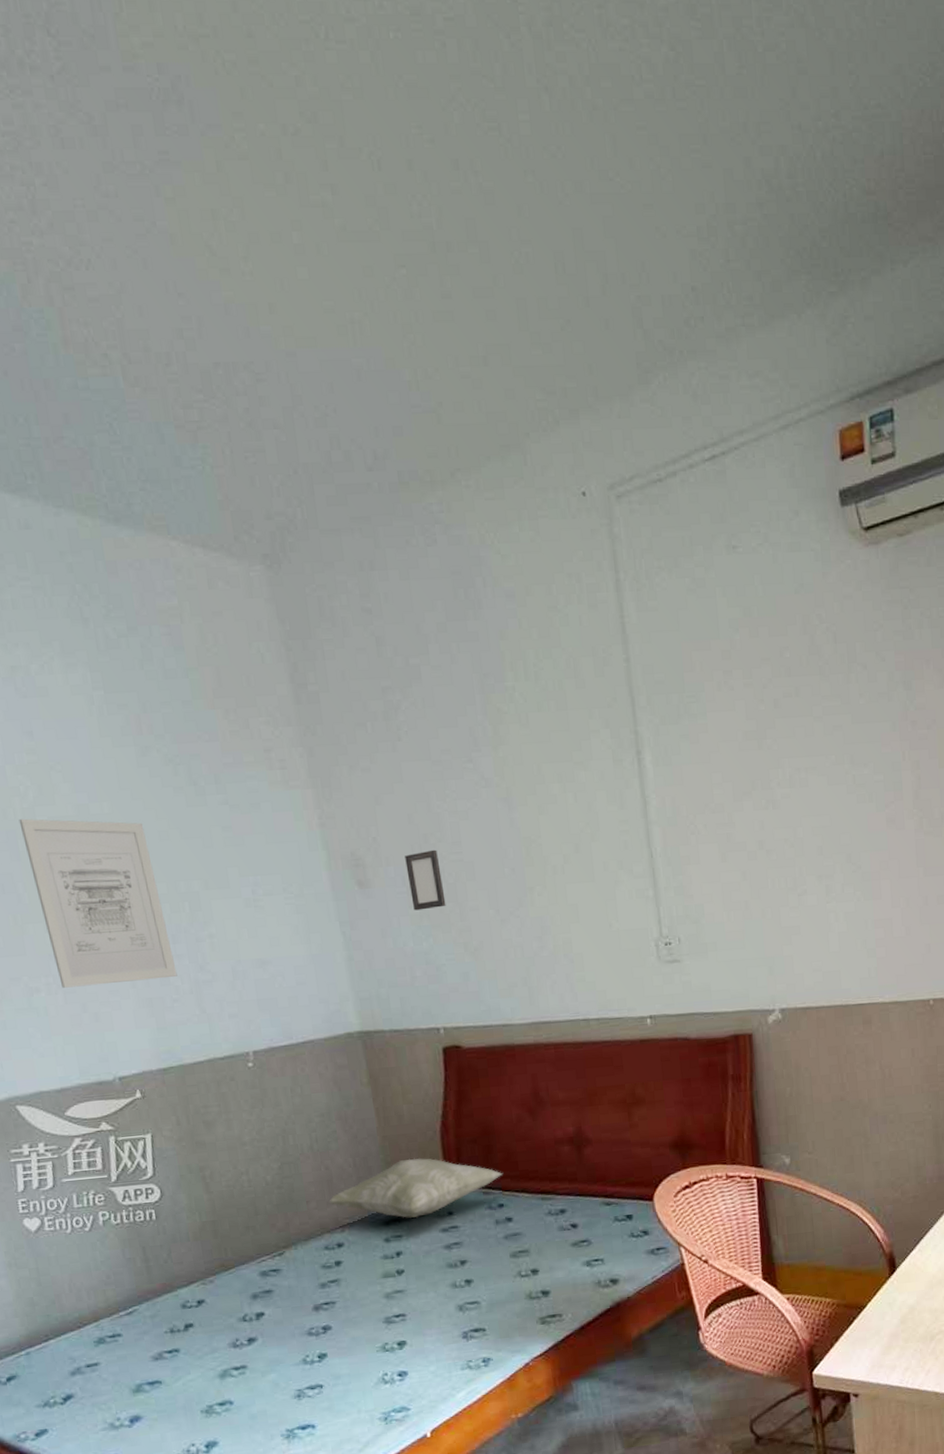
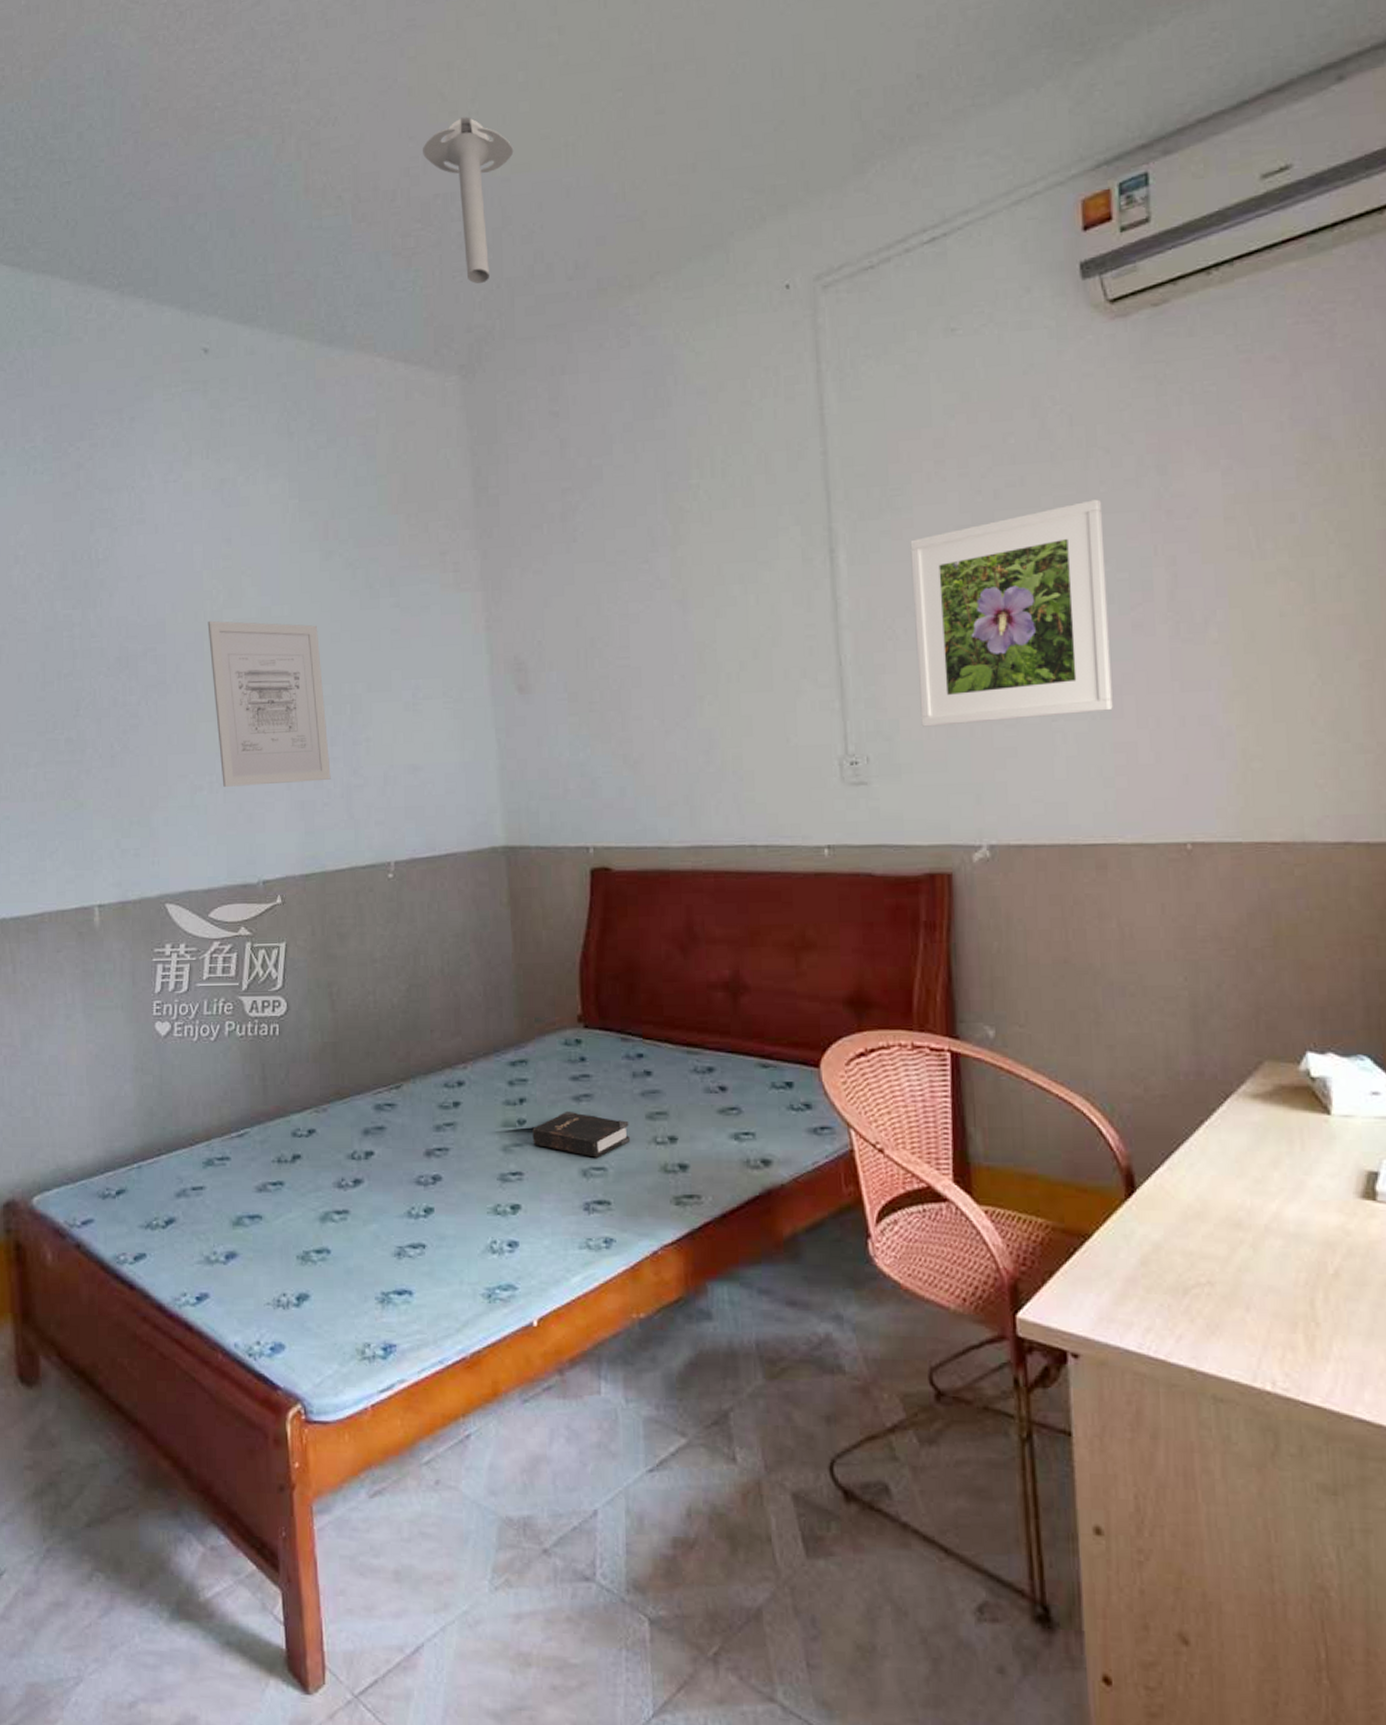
ceiling light: none [195,277,297,467] -> present [423,116,514,284]
decorative pillow: present [329,1157,504,1219] -> none [454,991,646,1060]
picture frame: present [405,849,446,911] -> none [569,654,608,719]
hardback book: none [410,1258,499,1294] -> present [532,1111,631,1158]
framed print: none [706,710,873,911] -> present [910,499,1113,727]

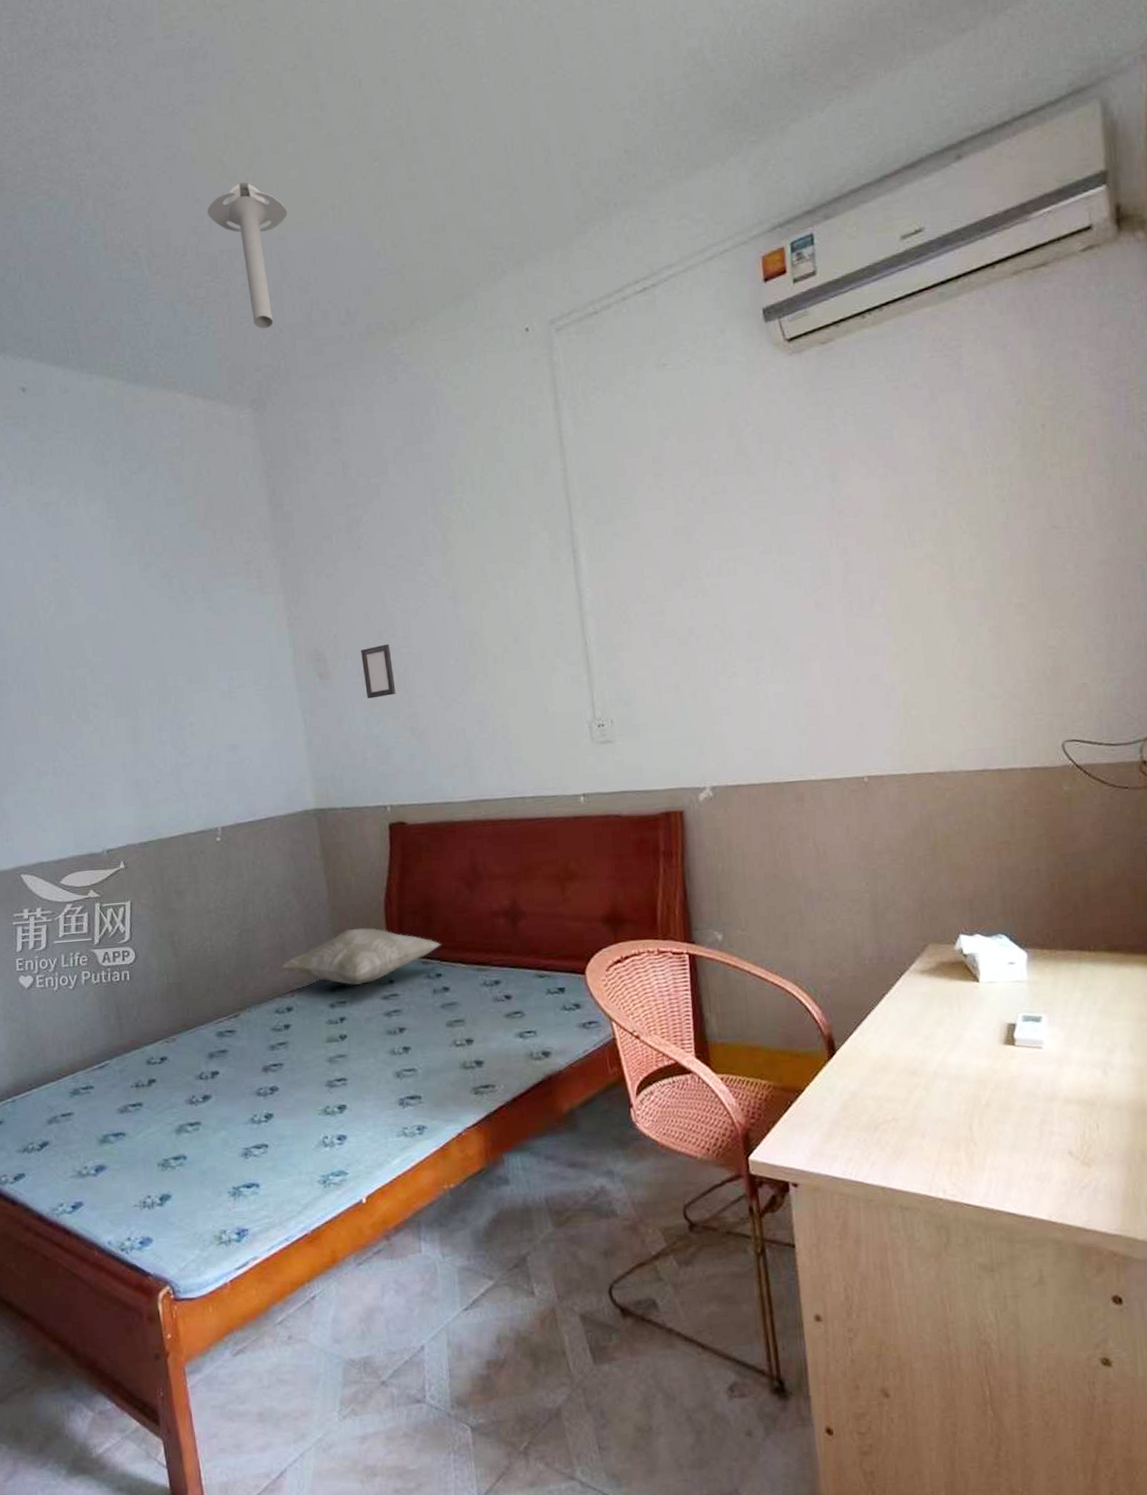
wall art: present [207,620,331,787] -> none [42,627,161,771]
decorative pillow: none [454,991,646,1060] -> present [281,927,442,985]
hardback book: present [532,1111,631,1158] -> none [352,1024,435,1061]
picture frame: none [569,654,608,719] -> present [361,644,396,699]
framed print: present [910,499,1113,727] -> none [637,503,803,693]

